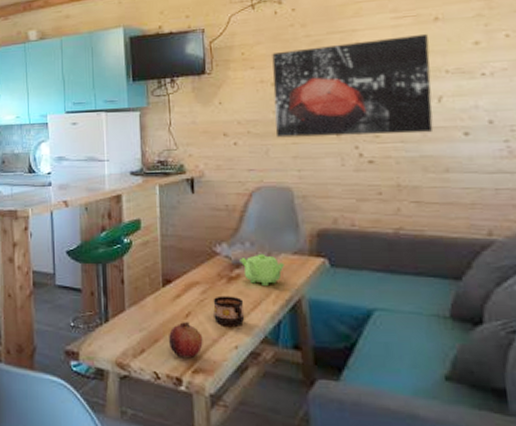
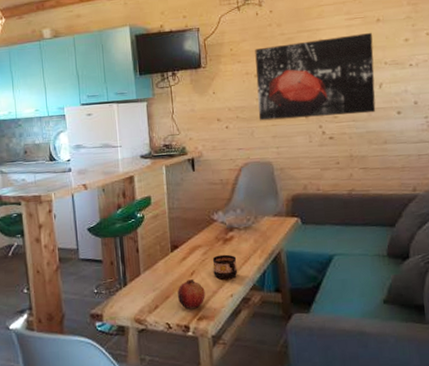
teapot: present [239,253,284,287] -> none [232,217,267,245]

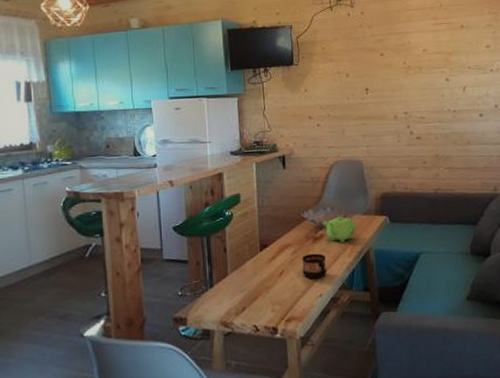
fruit: present [178,279,205,309] -> none [266,279,294,310]
teapot: none [232,217,267,245] -> present [322,216,357,243]
wall art: present [255,32,376,121] -> none [346,37,460,120]

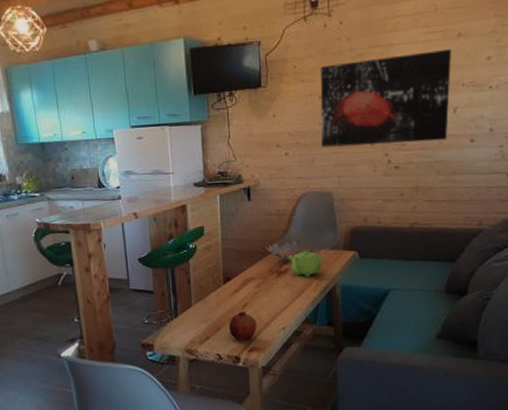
fruit: none [266,279,294,310] -> present [229,311,257,340]
cup: present [301,253,327,279] -> none [265,287,291,312]
wall art: none [346,37,460,120] -> present [320,48,451,148]

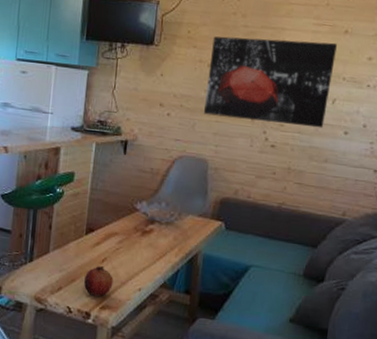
teapot: present [288,250,324,278] -> none [154,213,190,242]

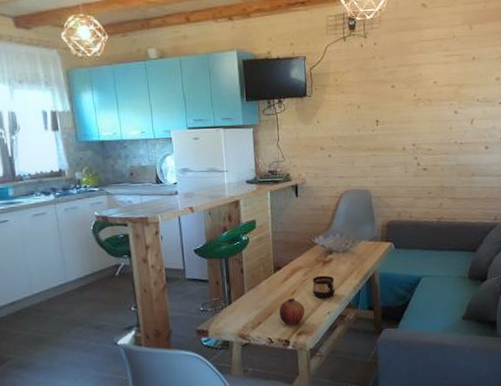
cup: none [125,246,152,273] -> present [312,275,335,298]
wall art: present [203,36,337,128] -> none [358,69,468,151]

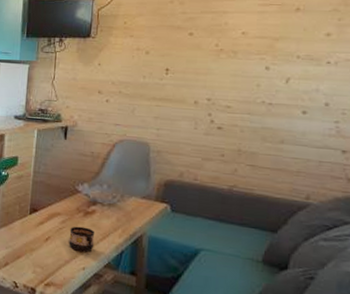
fruit: present [279,298,305,325] -> none [29,244,57,273]

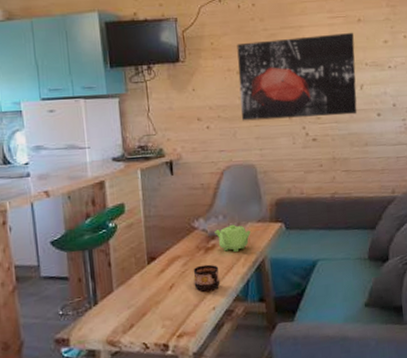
teapot: none [96,195,133,223] -> present [214,224,251,253]
wall art: none [142,21,287,109] -> present [237,32,358,121]

